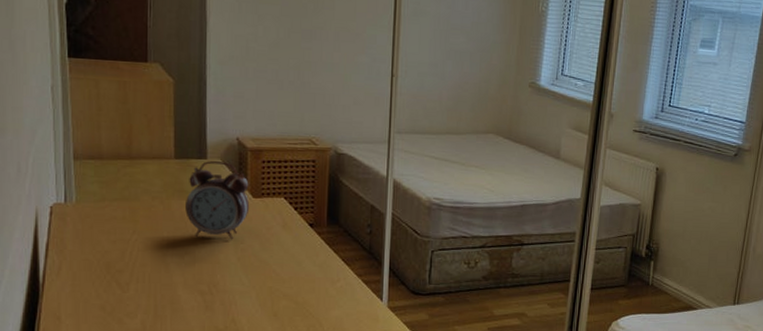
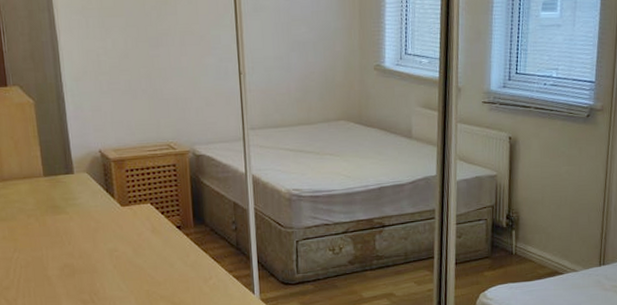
alarm clock: present [185,161,250,240] -> none [59,175,119,249]

